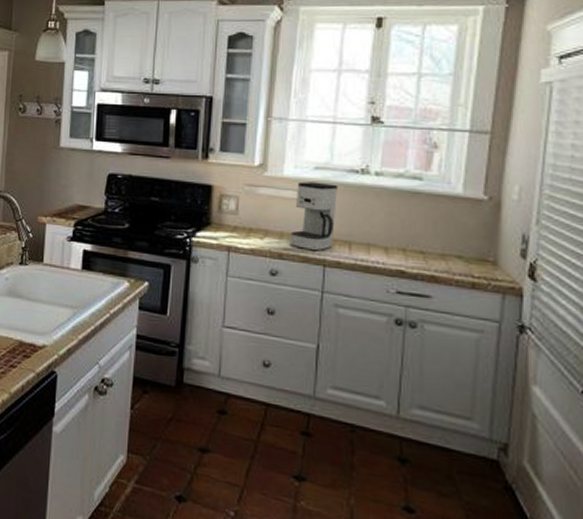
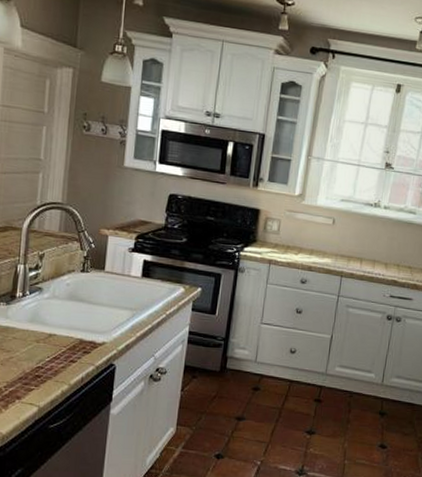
coffee maker: present [289,181,339,252] -> none [317,210,357,265]

